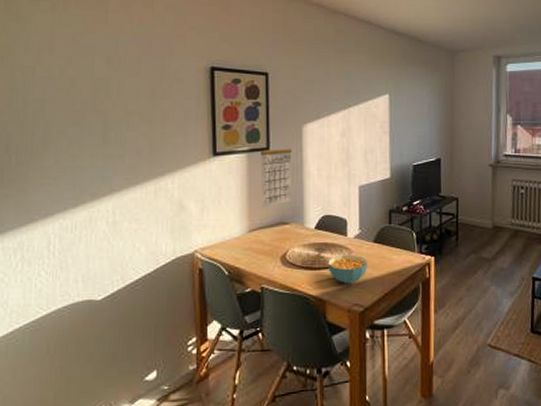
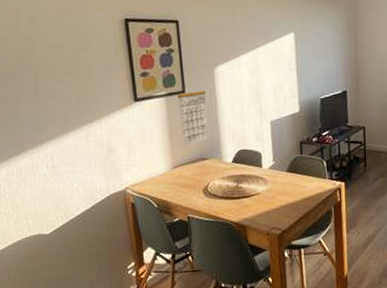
cereal bowl: present [328,254,367,285] -> none [246,183,283,211]

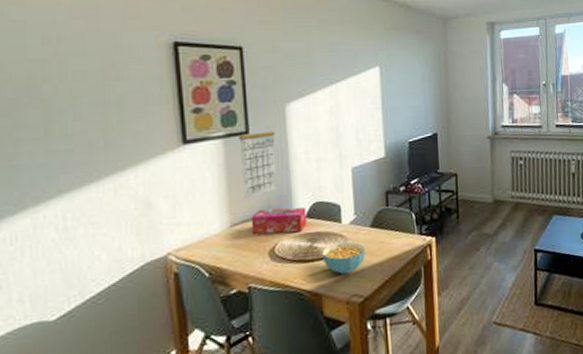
tissue box: none [188,153,234,175] -> present [251,207,307,235]
cereal bowl: none [246,183,283,211] -> present [322,241,365,275]

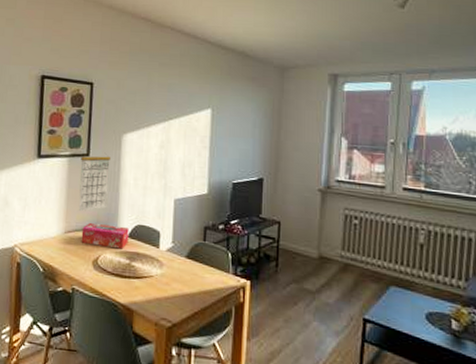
cereal bowl: present [322,241,365,275] -> none [138,266,178,297]

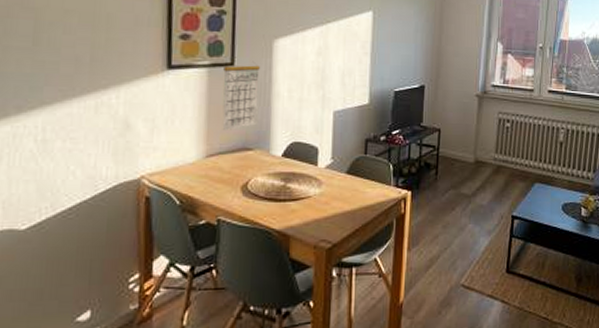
tissue box: present [81,222,129,249] -> none [226,142,284,170]

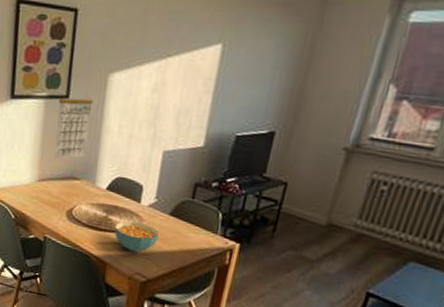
cereal bowl: none [295,185,338,219] -> present [114,220,159,253]

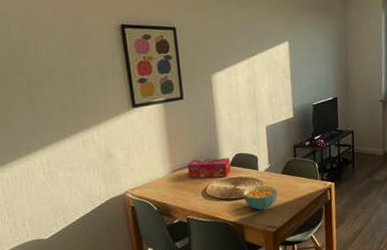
calendar: present [54,91,93,159] -> none [175,93,207,150]
tissue box: none [55,171,109,202] -> present [187,157,231,179]

